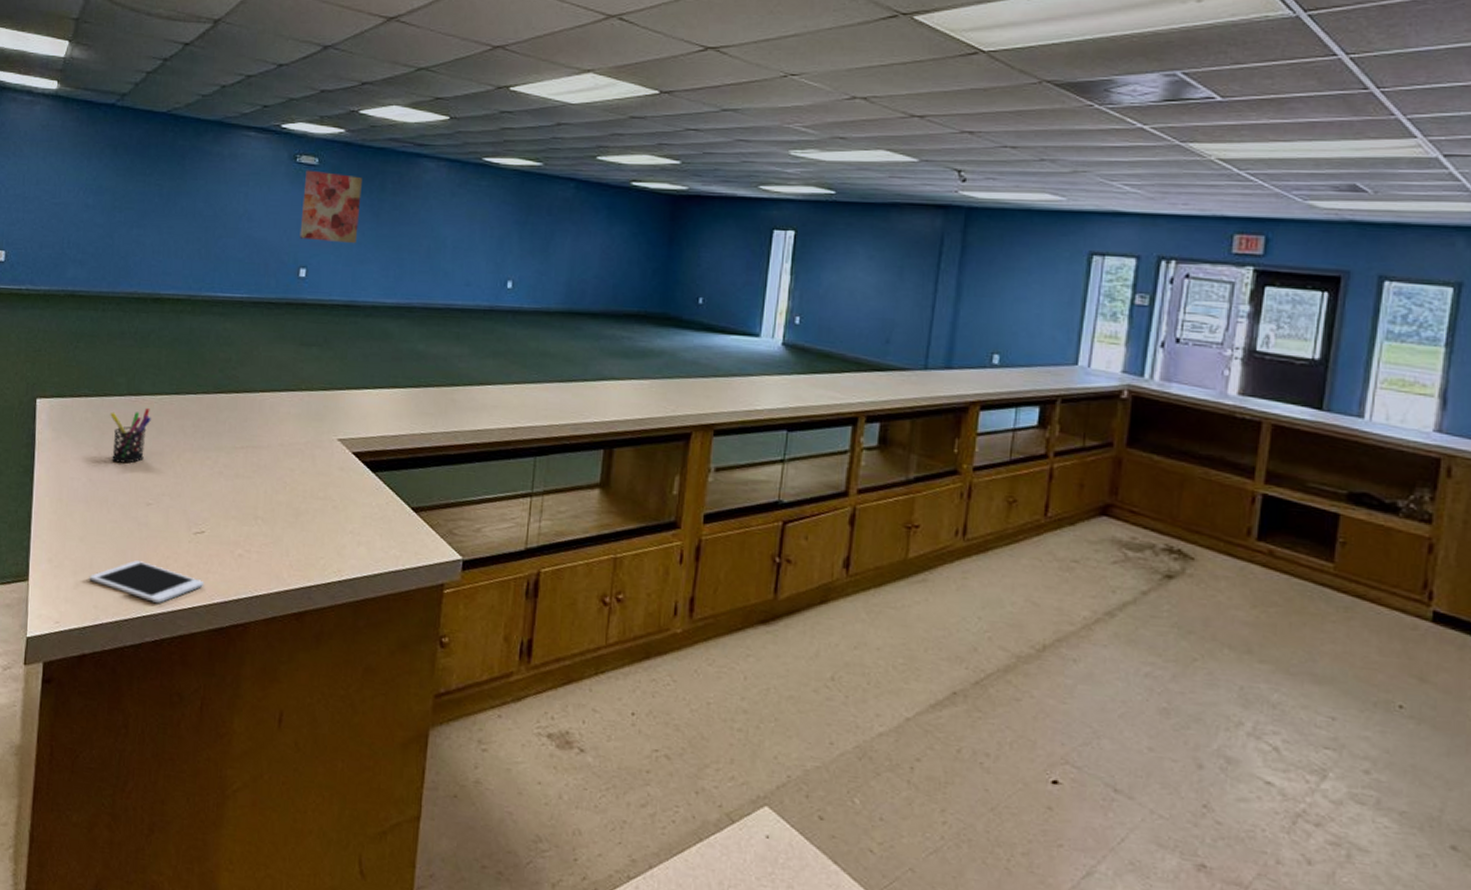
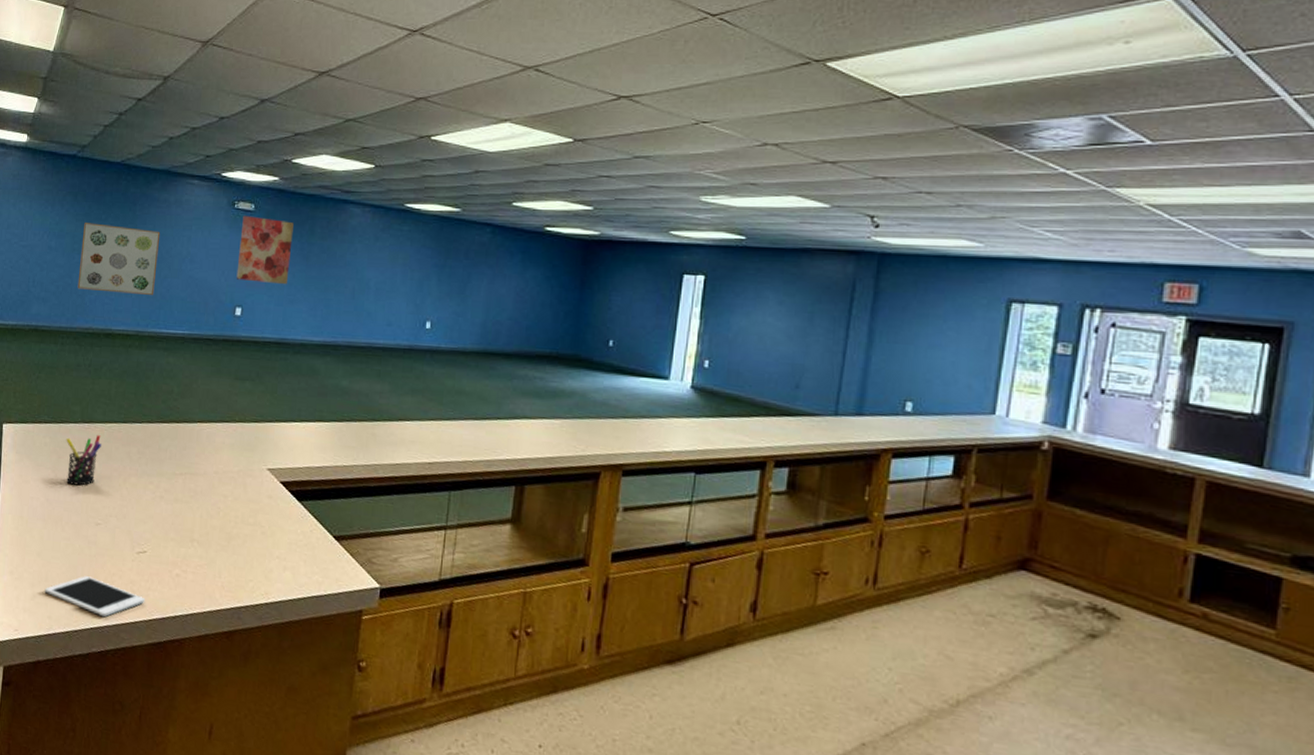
wall art: none [119,178,214,256] -> present [77,223,161,295]

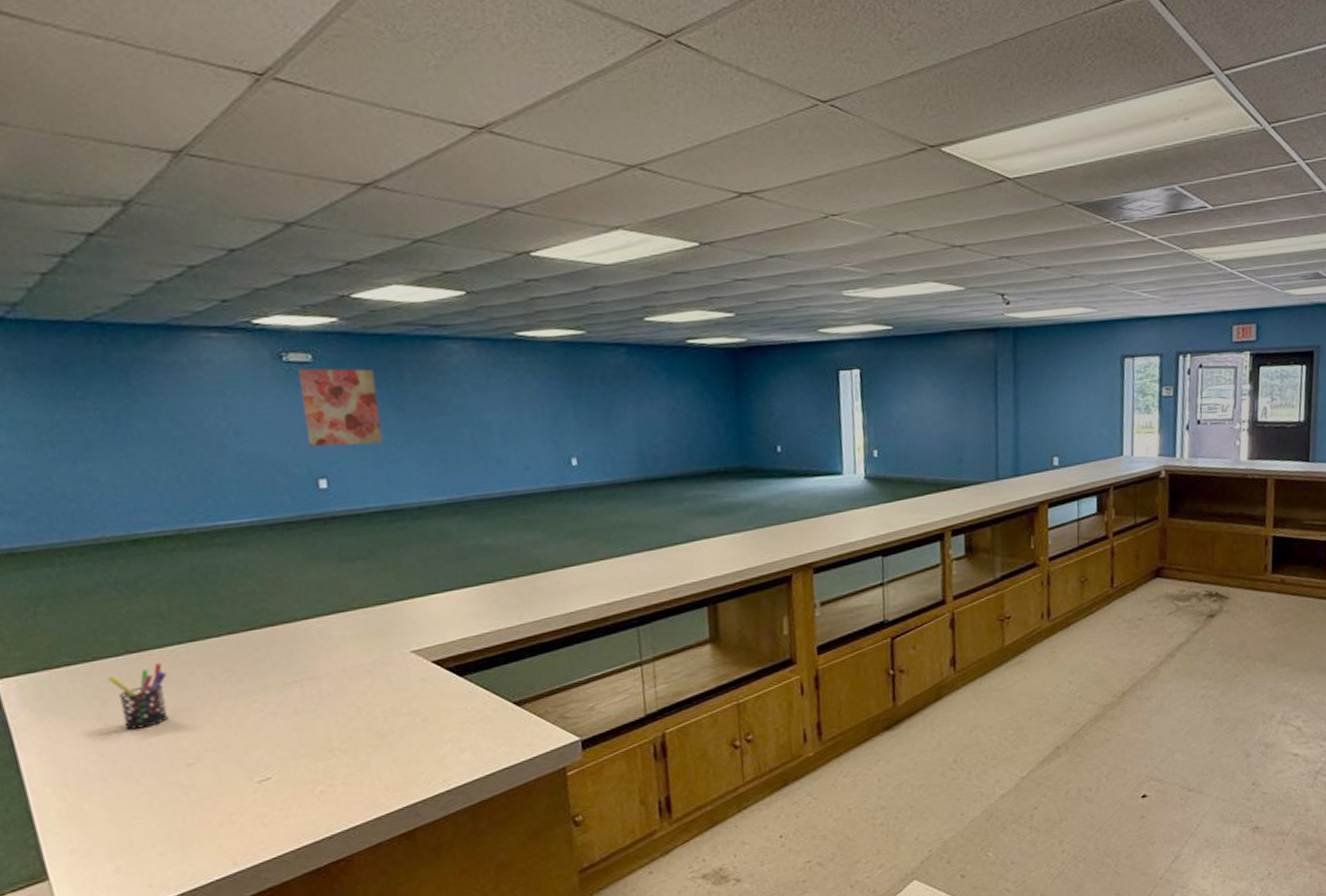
cell phone: present [44,576,145,617] -> none [132,825,286,864]
wall art: present [77,223,161,295] -> none [48,402,192,492]

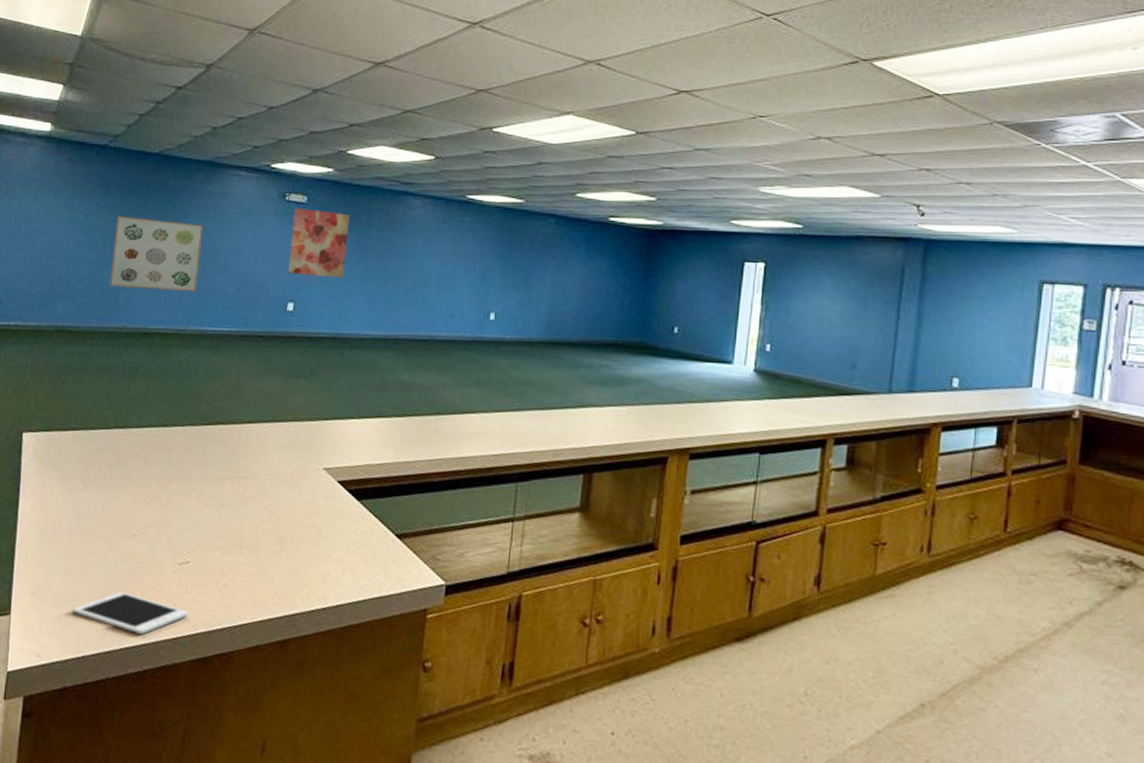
wall art: none [48,402,192,492] -> present [109,216,204,291]
pen holder: present [108,663,169,730] -> none [97,441,138,496]
cell phone: none [132,825,286,864] -> present [72,592,189,635]

